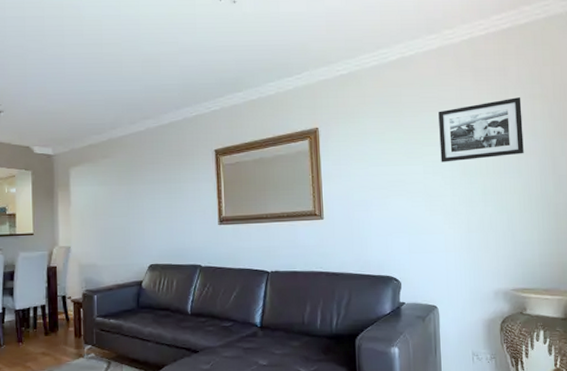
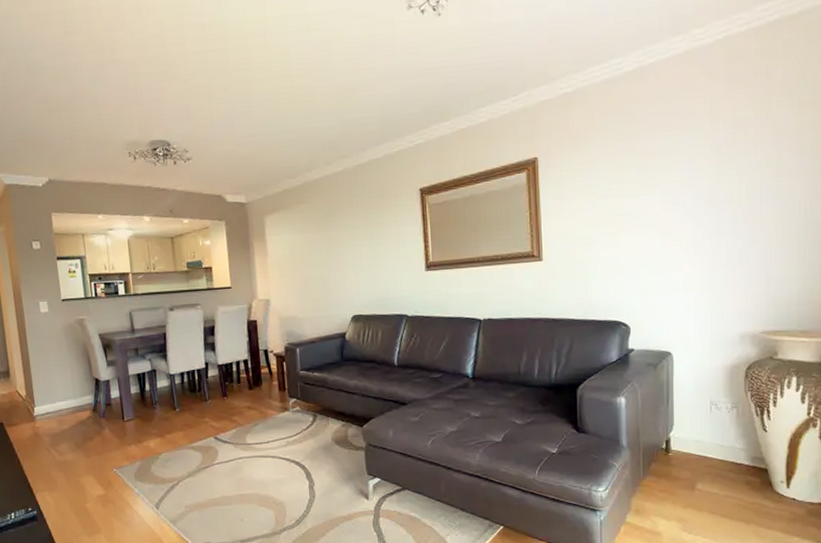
picture frame: present [438,97,524,162] -> none [682,106,787,190]

